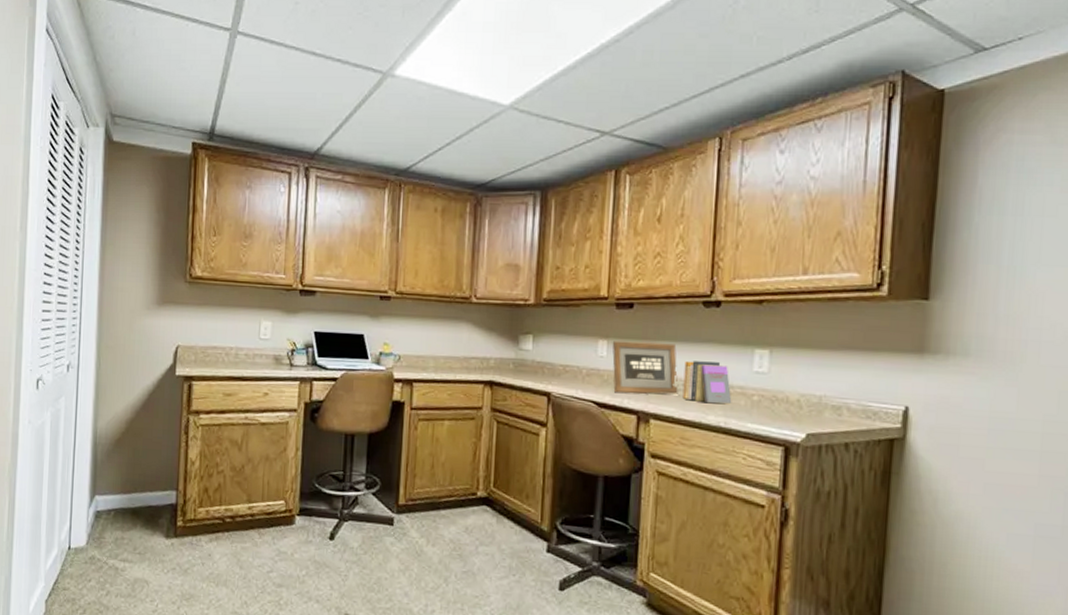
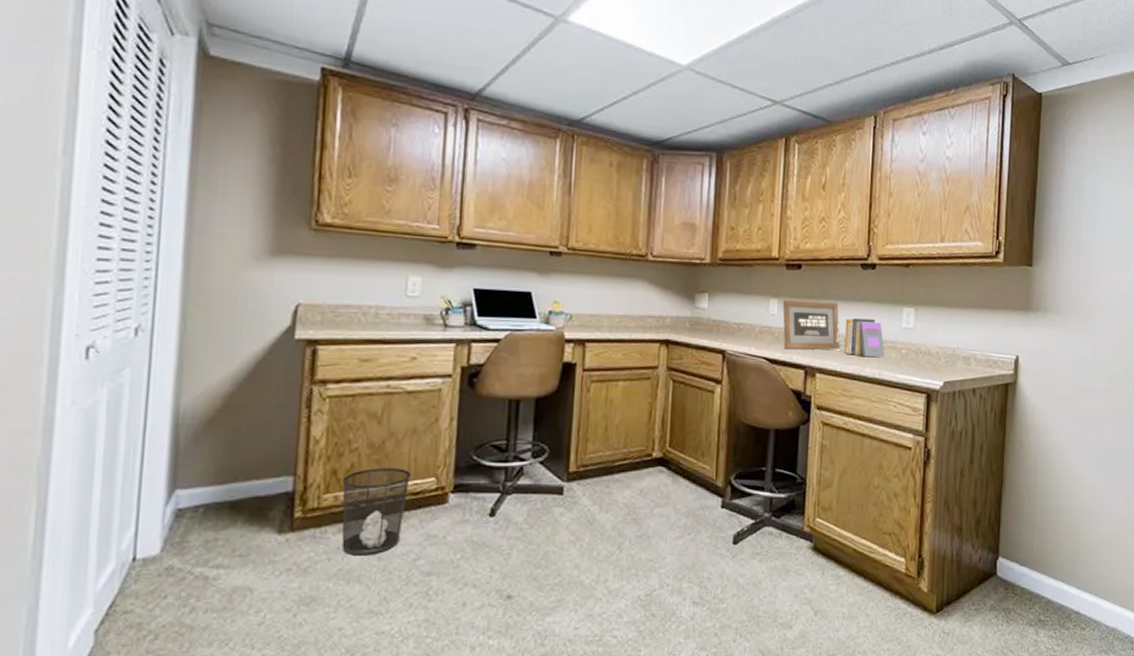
waste bin: none [212,488,264,564] -> present [341,468,411,556]

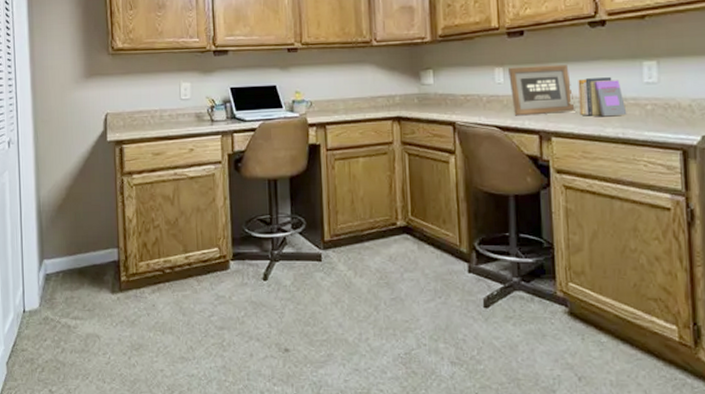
waste bin: present [341,468,411,556] -> none [151,241,199,312]

